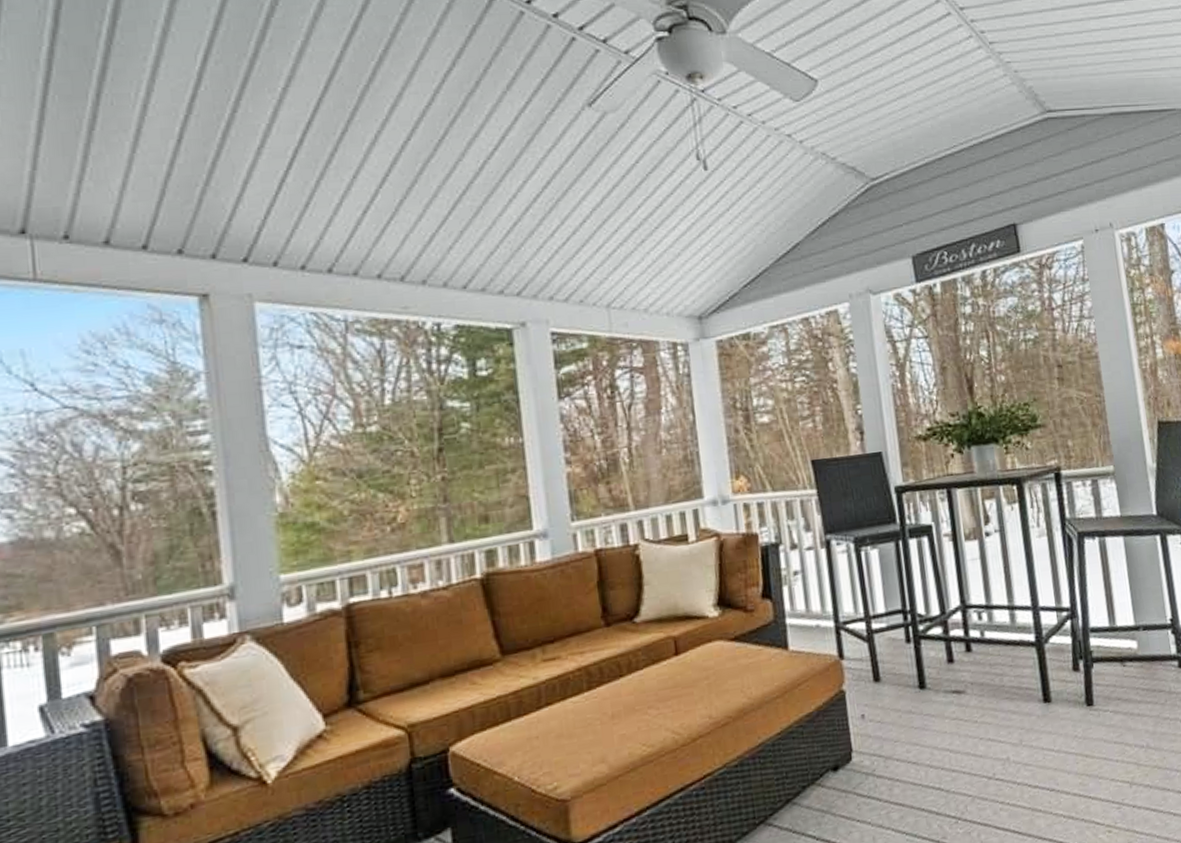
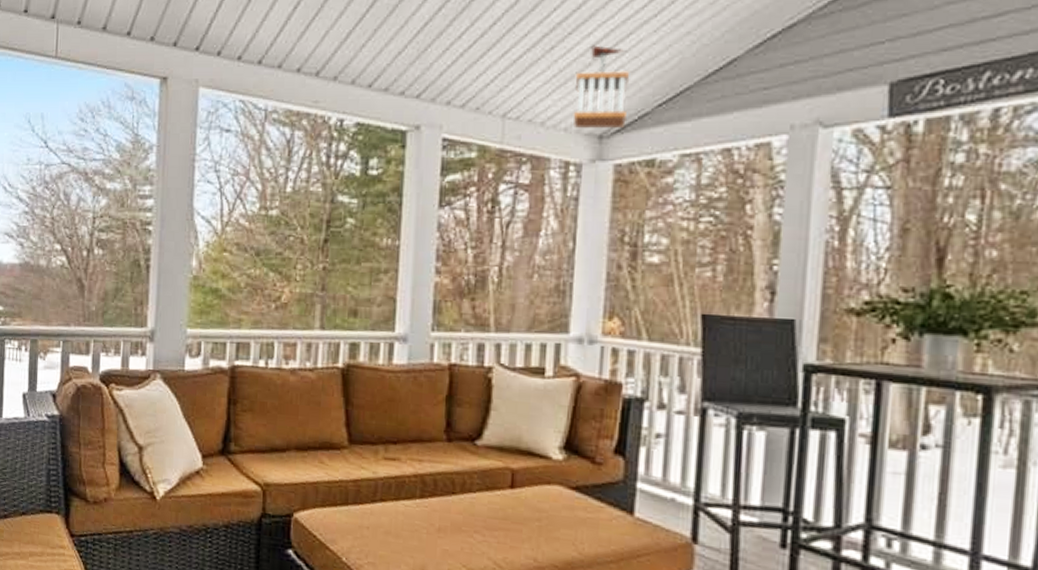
wind chime: none [668,237,720,312] -> present [573,45,630,128]

